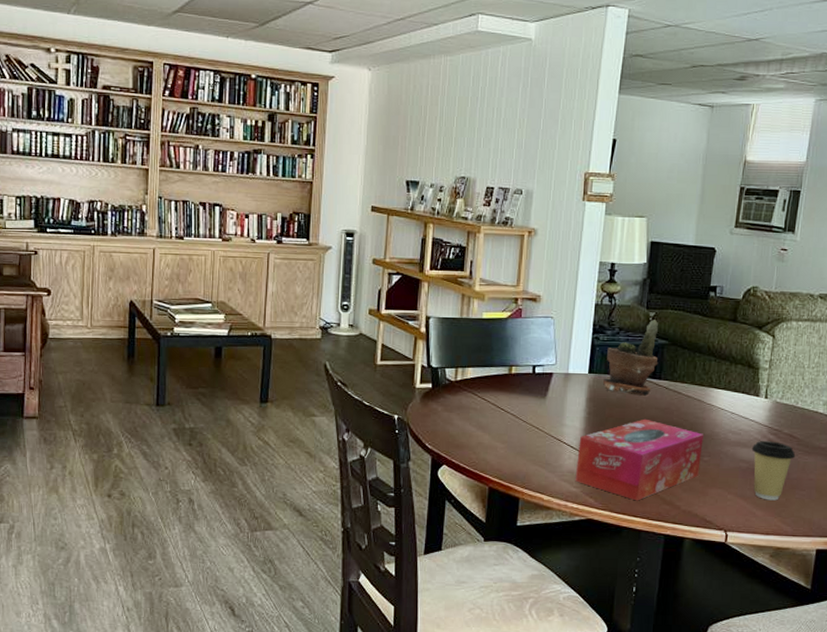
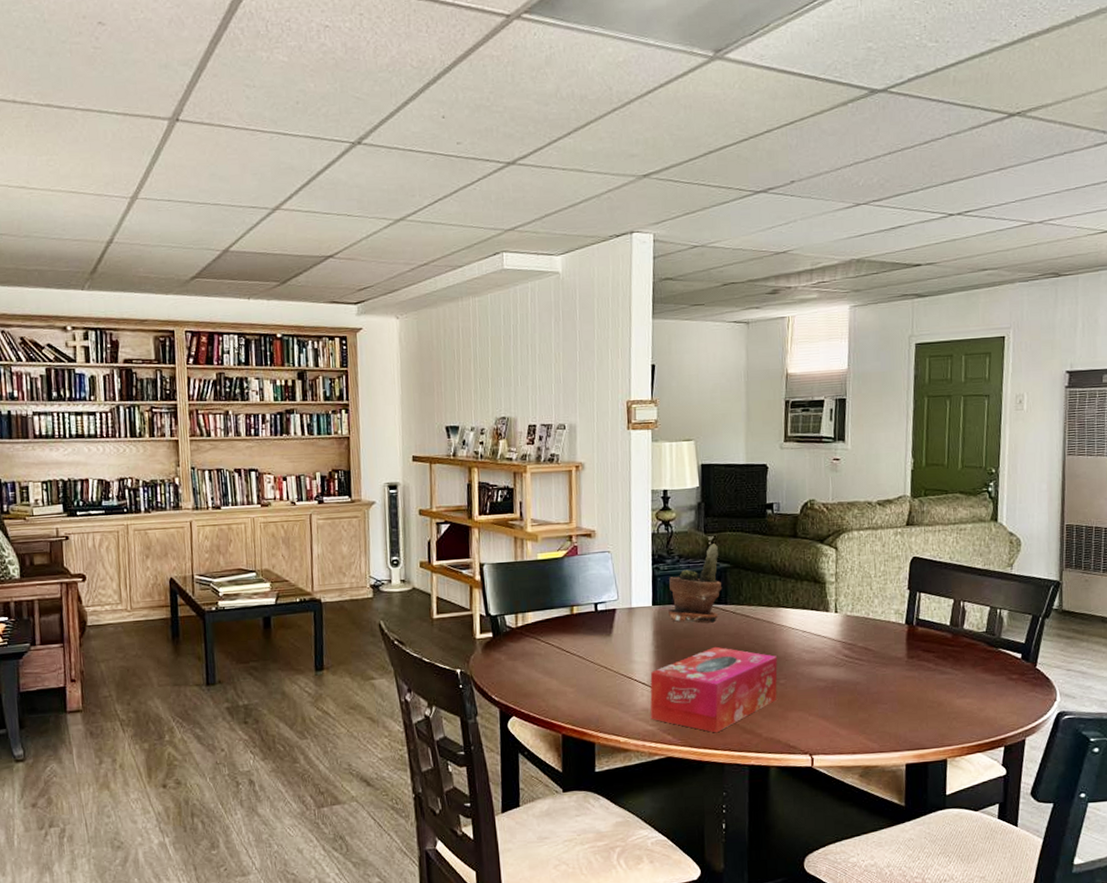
coffee cup: present [751,441,796,501] -> none [827,656,873,718]

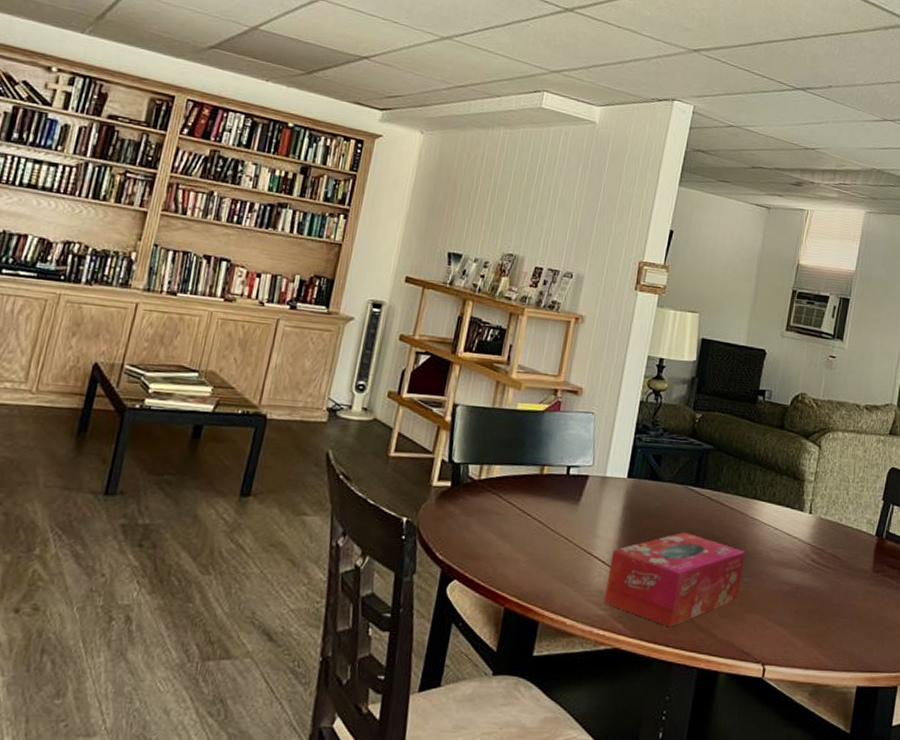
potted plant: present [667,543,723,624] -> none [642,422,704,507]

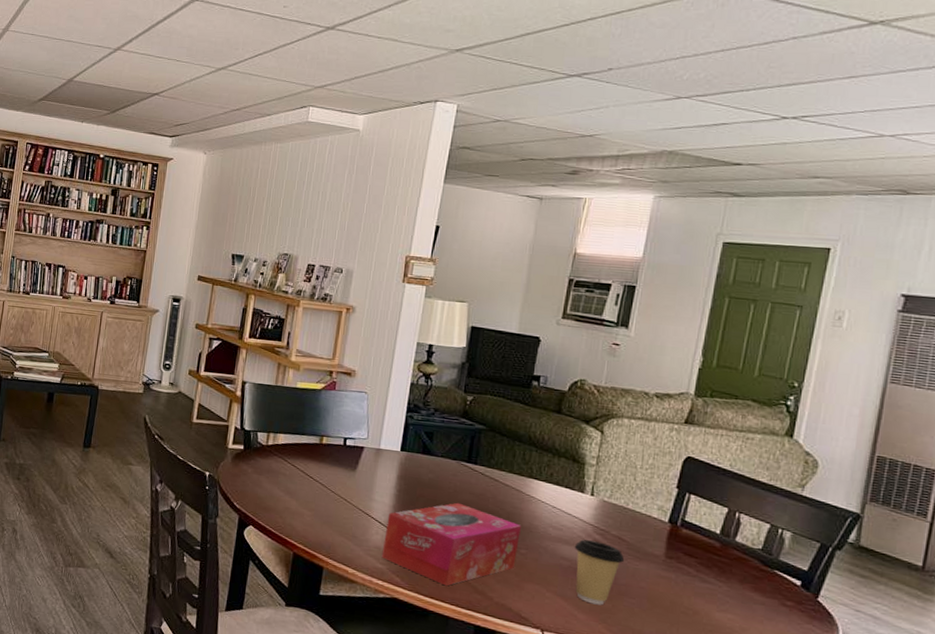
coffee cup: none [793,561,838,629] -> present [574,539,625,605]

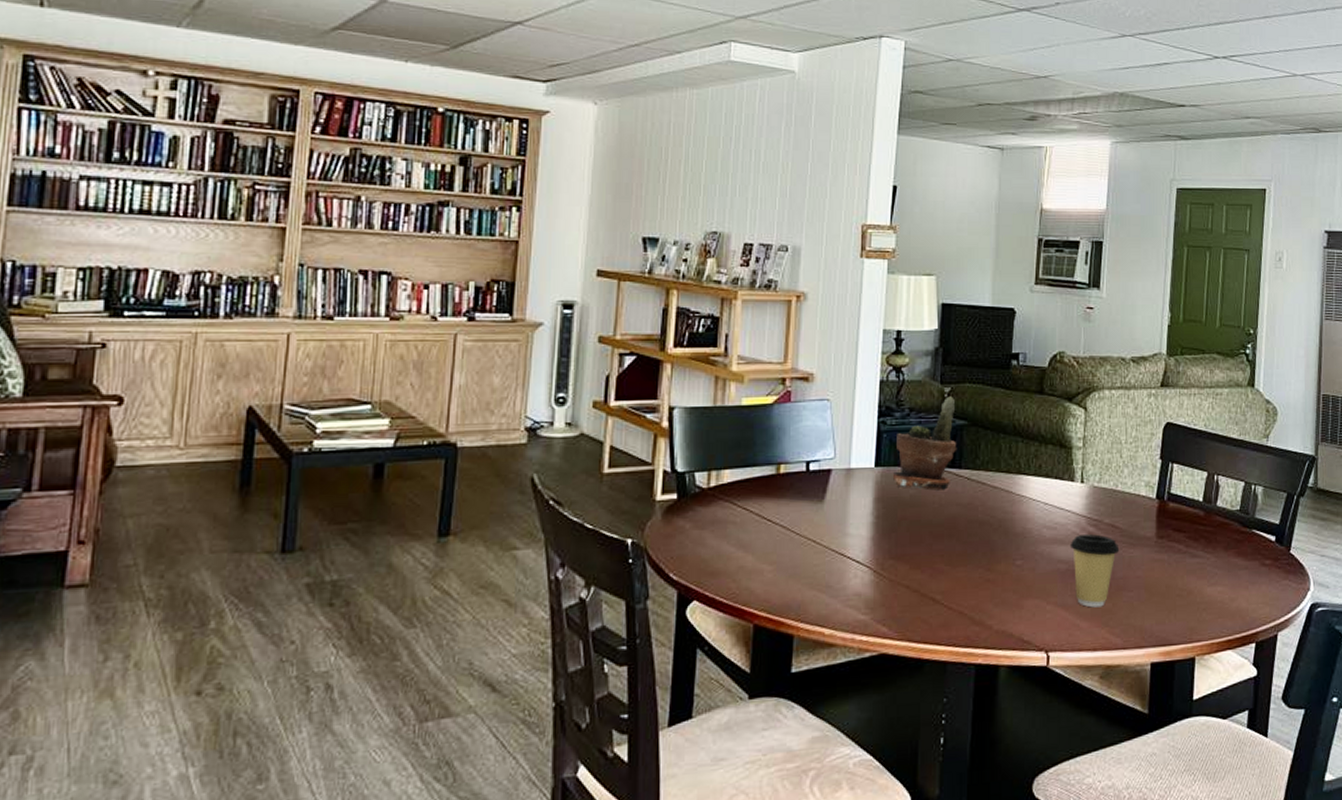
tissue box: present [381,502,522,586] -> none [863,518,1015,625]
potted plant: none [415,403,476,481] -> present [892,396,957,491]

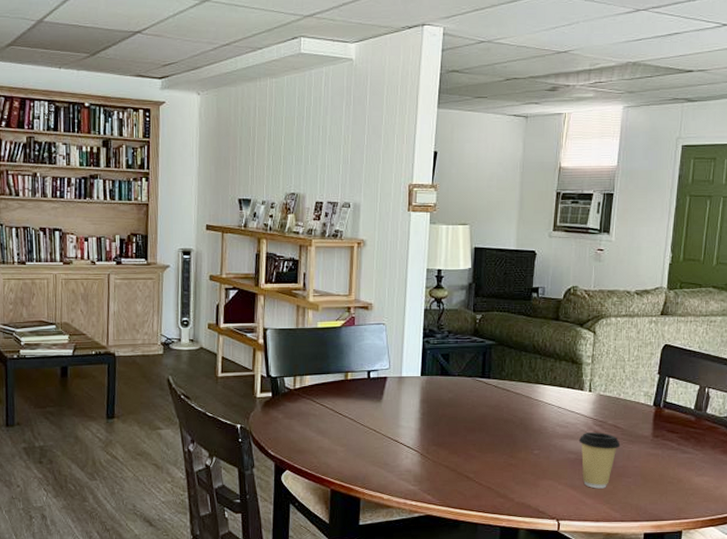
potted plant: present [892,396,957,491] -> none [434,322,487,396]

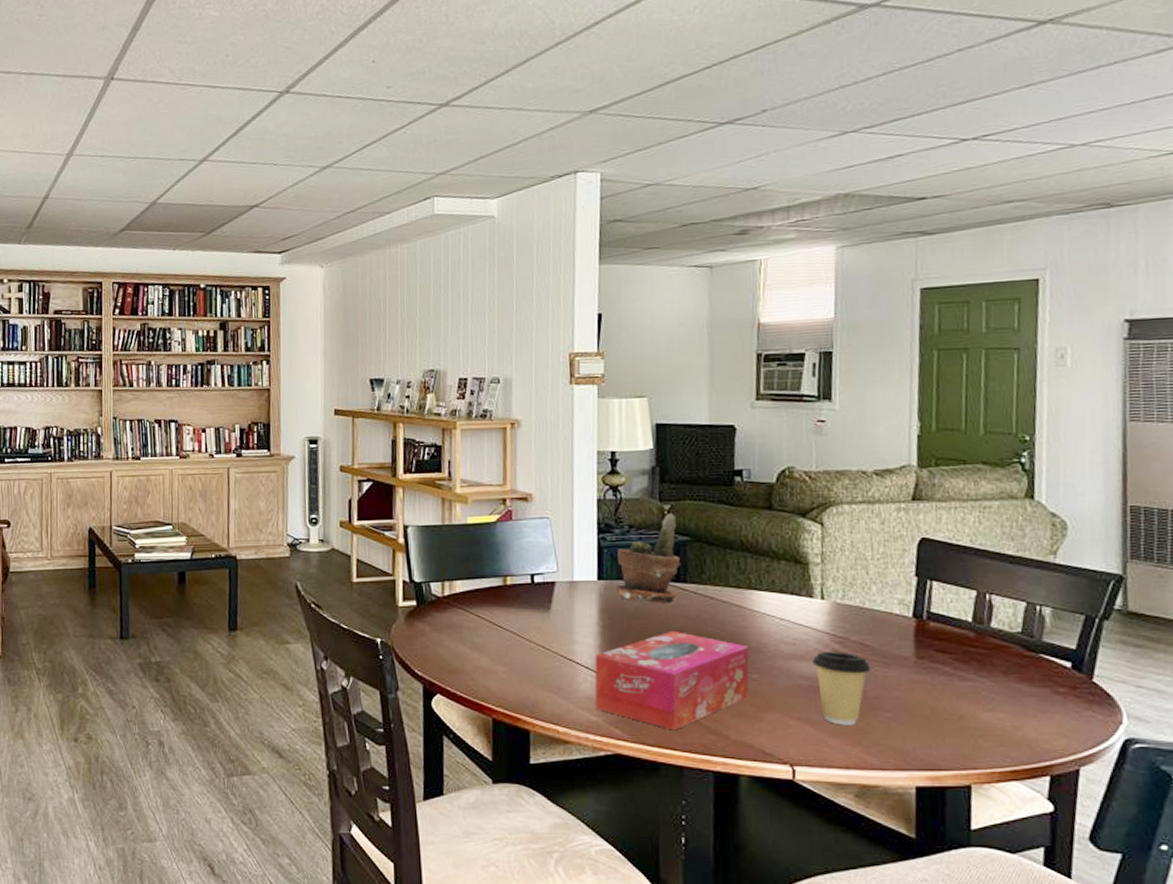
tissue box: none [413,416,534,496] -> present [594,630,750,731]
potted plant: none [434,322,487,396] -> present [615,513,681,605]

